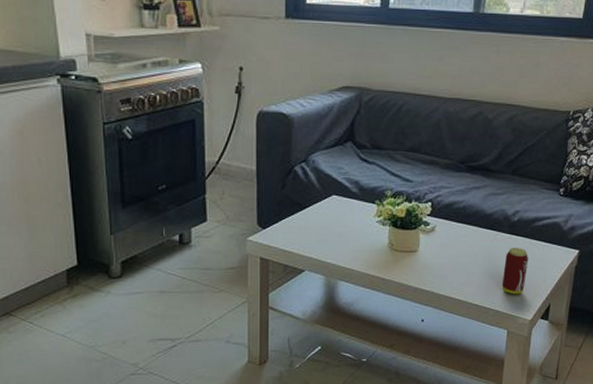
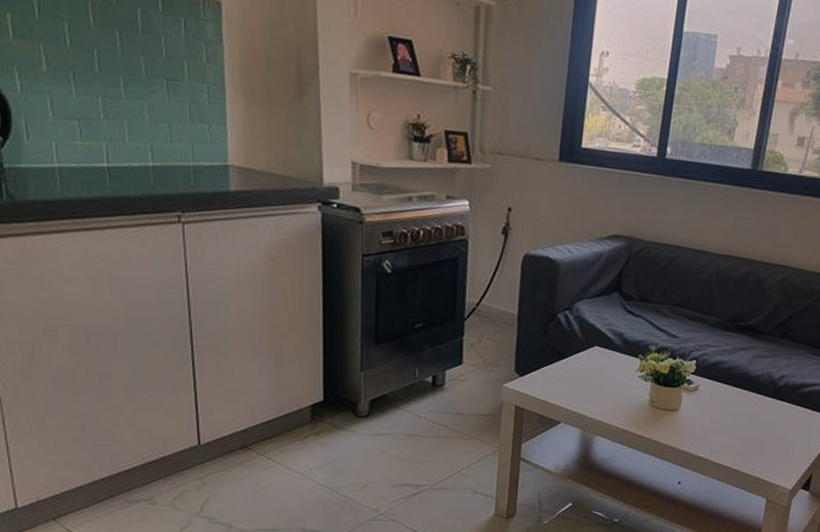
beverage can: present [501,248,528,295] -> none [763,413,793,462]

